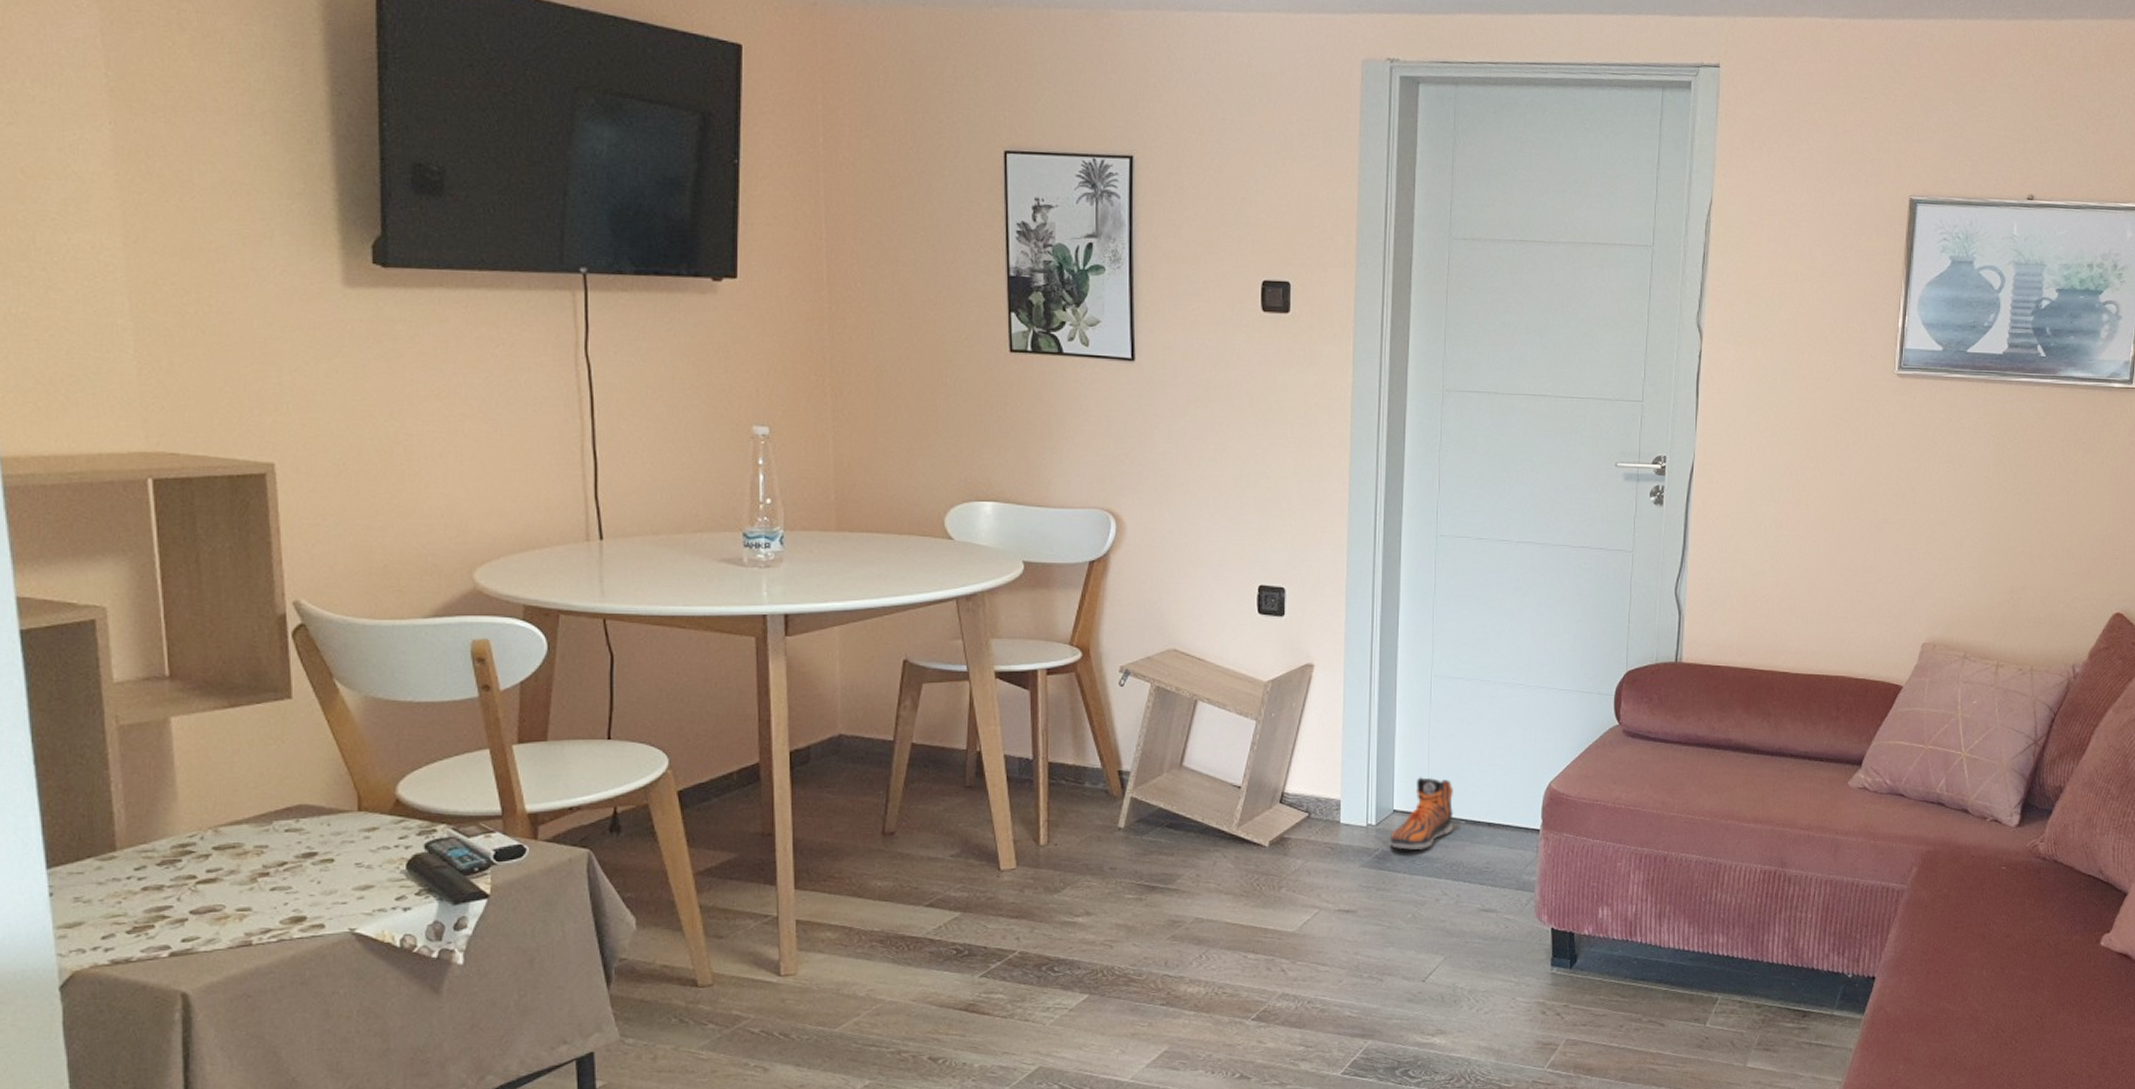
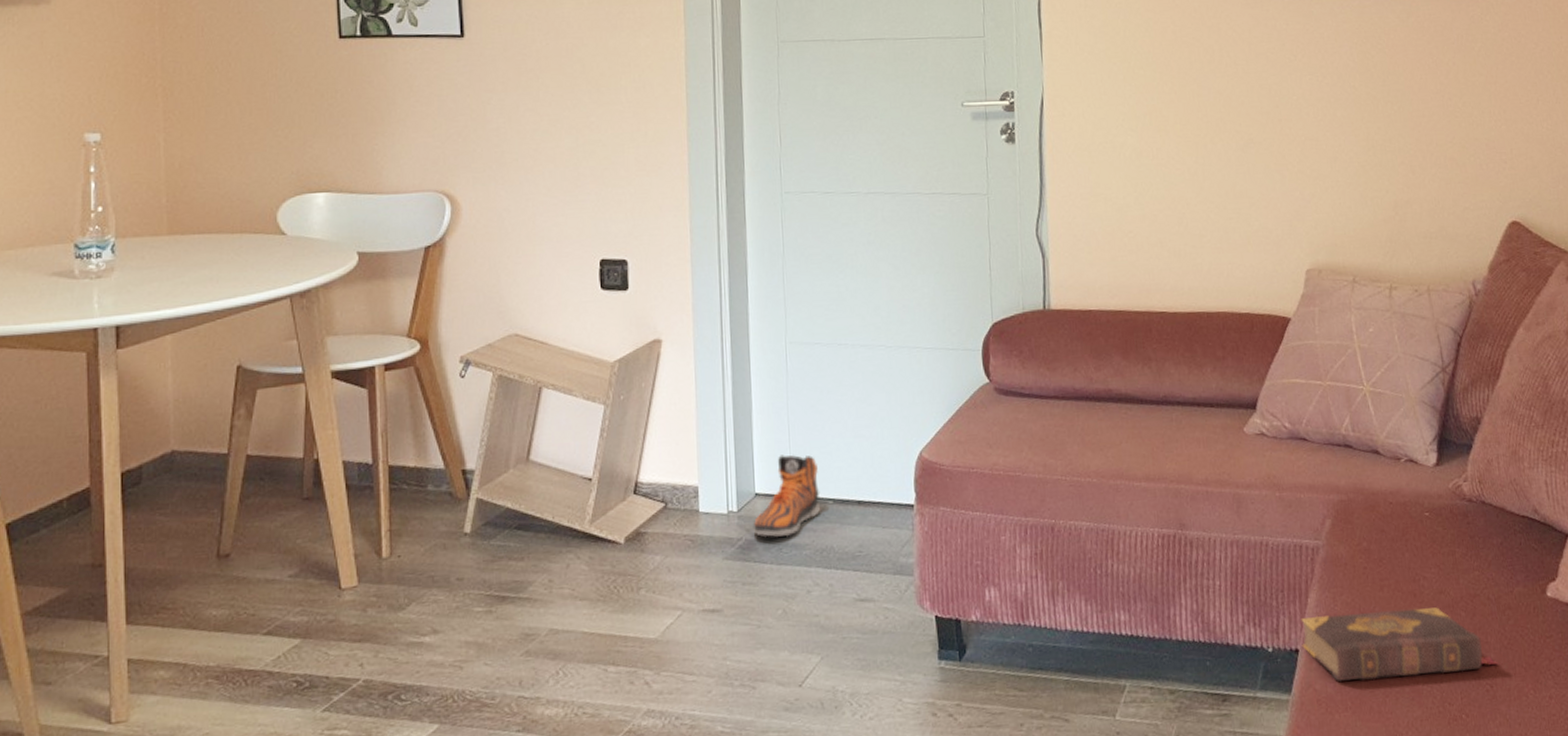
book: none [1878,948,2050,1007] -> present [1301,607,1499,683]

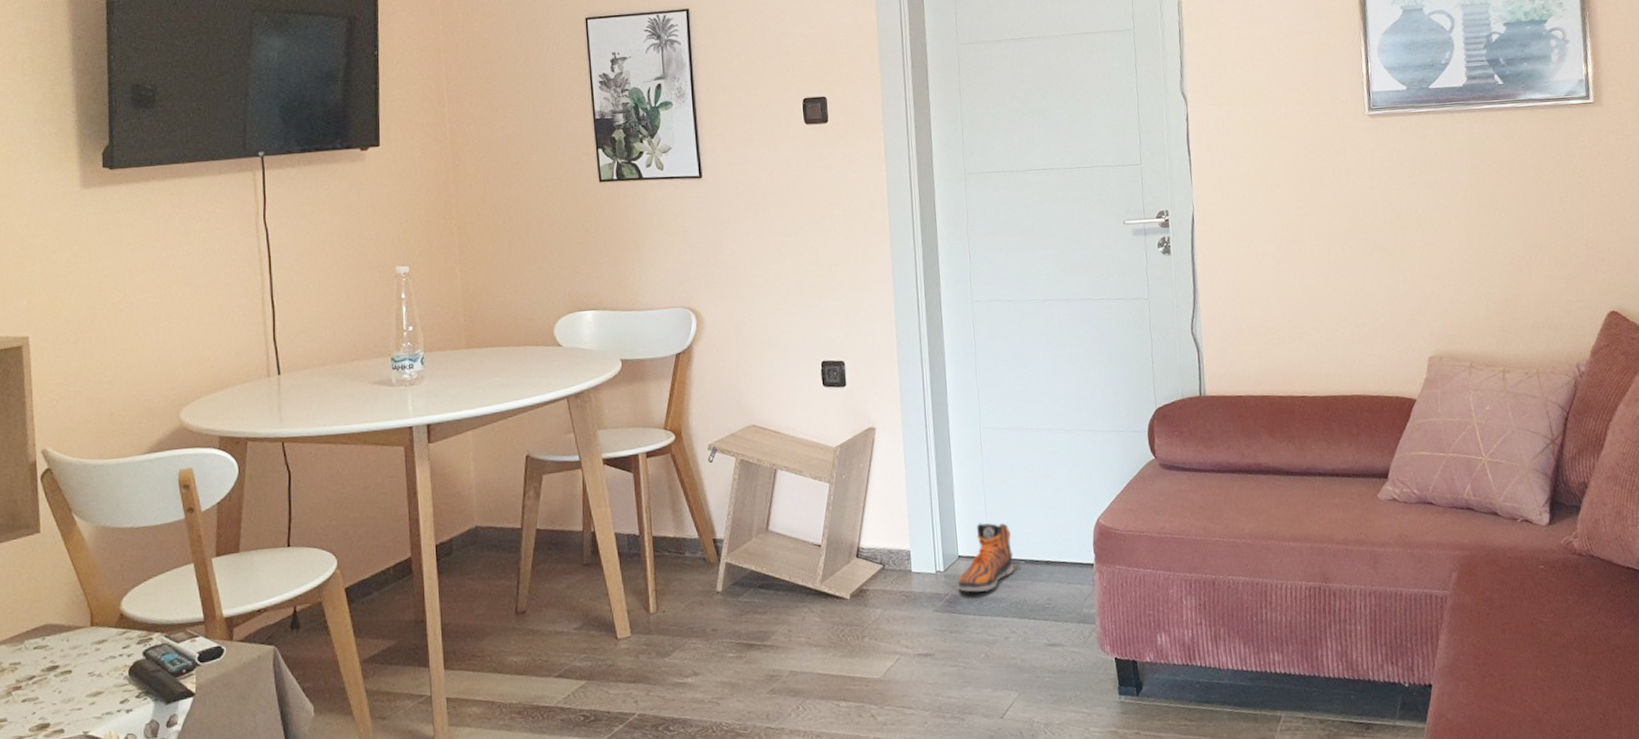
book: present [1301,607,1499,683] -> none [1433,647,1610,713]

